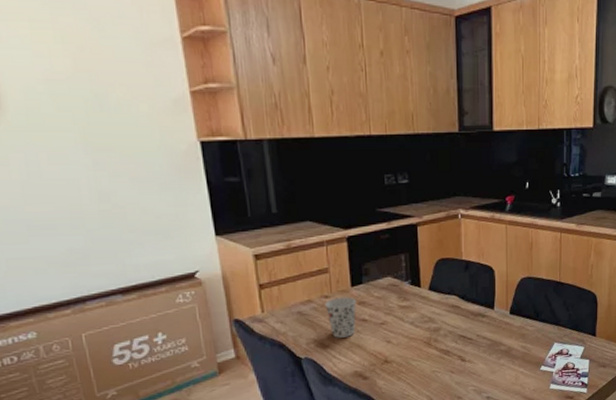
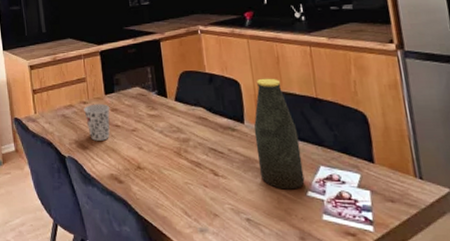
bottle: none [502,264,540,367] -> present [254,78,305,190]

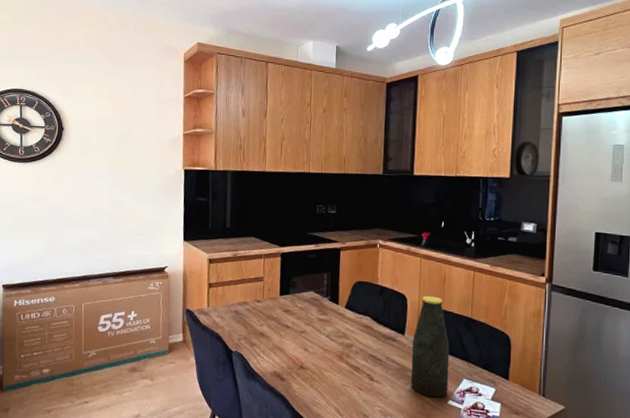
cup: present [84,103,110,141] -> none [257,303,283,339]

